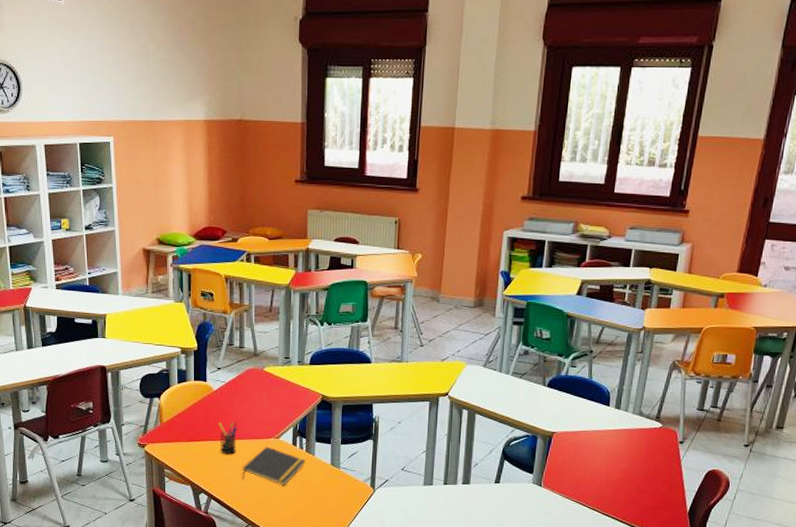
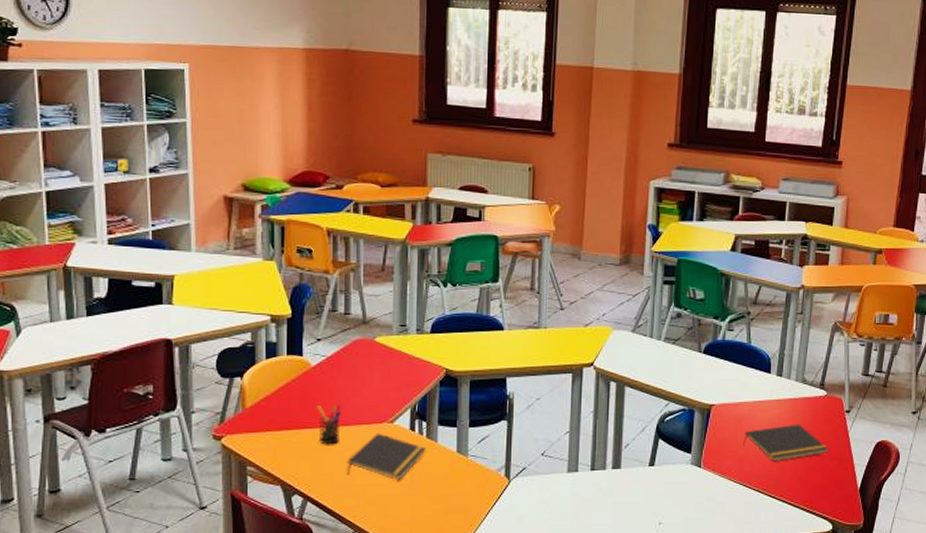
notepad: none [581,451,661,485] -> present [743,424,829,462]

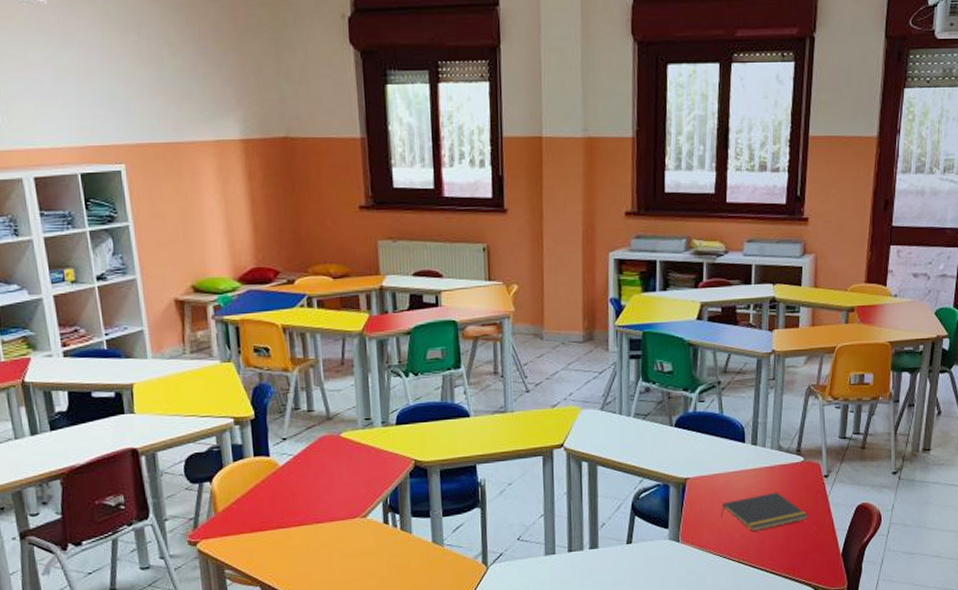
pen holder: present [317,403,342,445] -> none [289,501,315,544]
notepad: present [347,433,426,480] -> none [324,528,401,574]

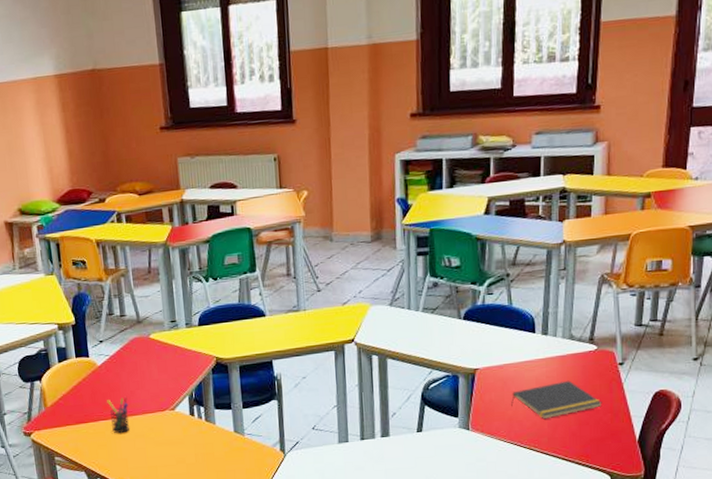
pen holder: none [289,501,315,544] -> present [107,396,130,434]

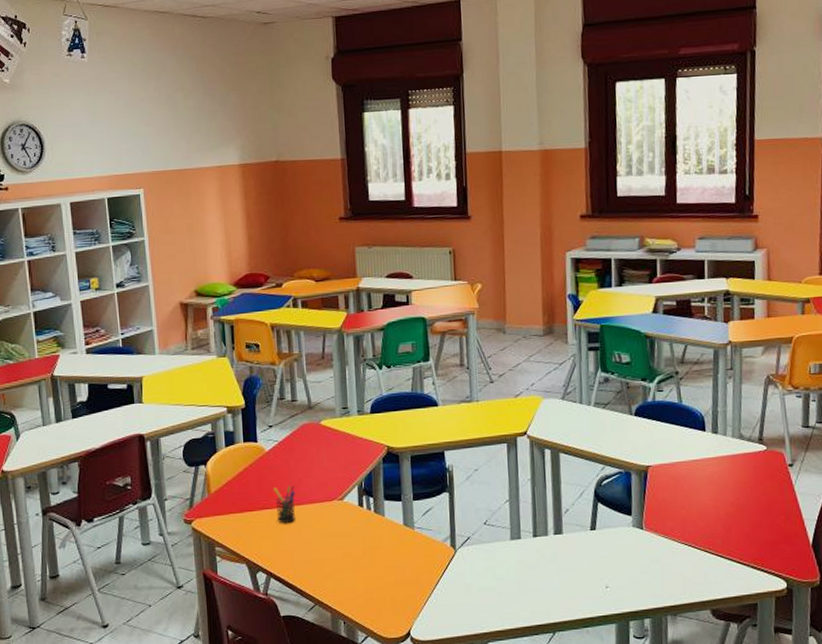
notepad: present [511,380,602,420] -> none [684,480,775,520]

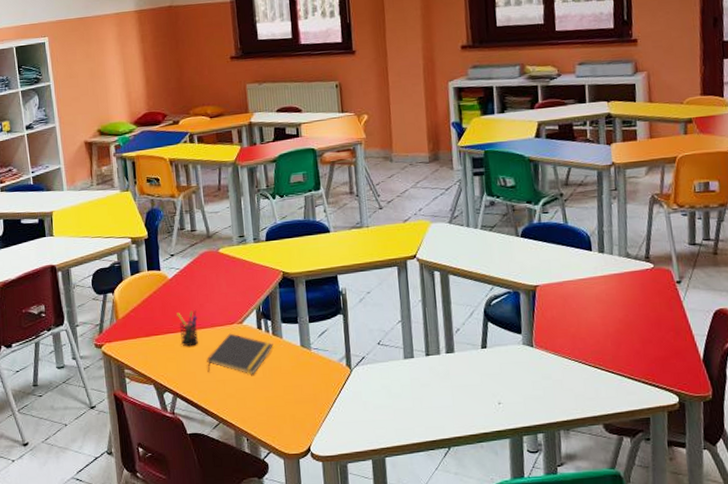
notepad: none [304,510,375,554] -> present [206,333,273,374]

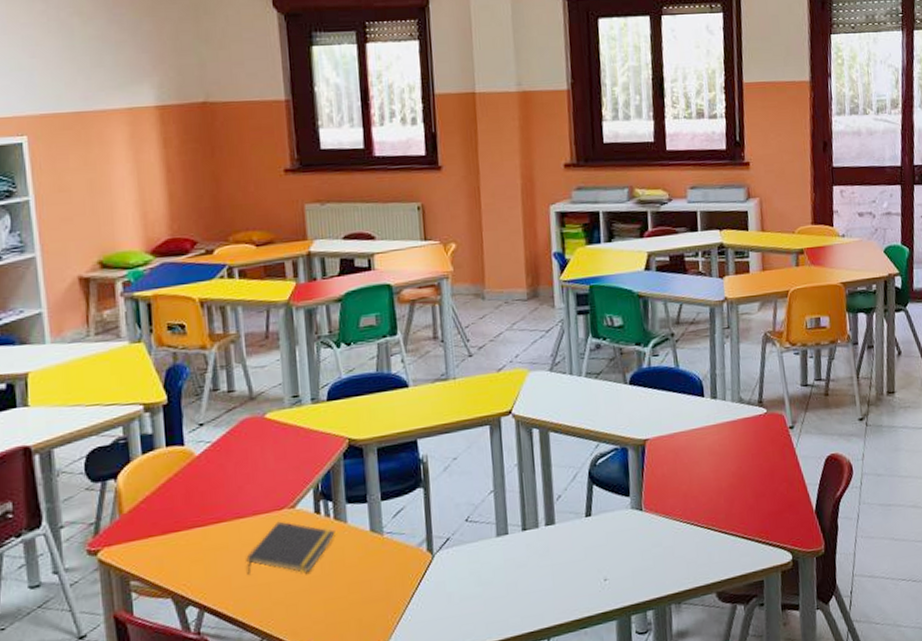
pen holder: present [177,309,199,347] -> none [206,493,236,544]

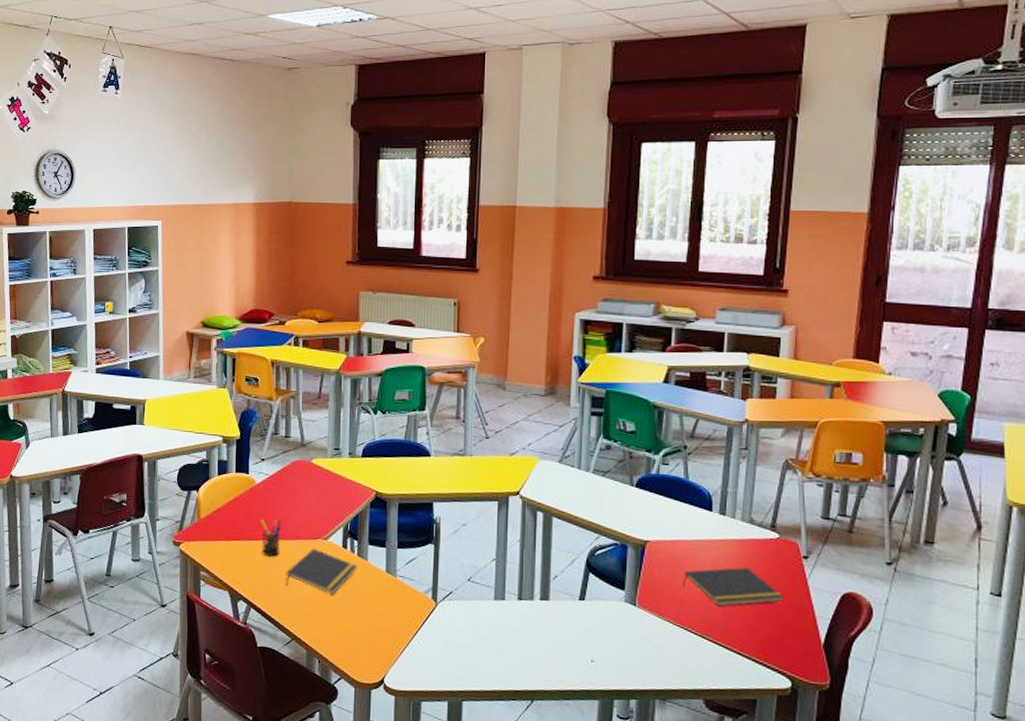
pen holder: none [206,493,236,544] -> present [260,518,282,557]
notepad: none [685,448,777,494] -> present [683,567,784,607]

